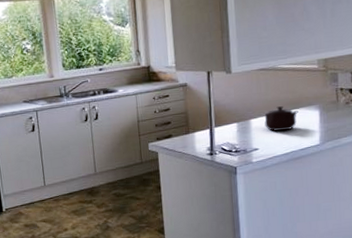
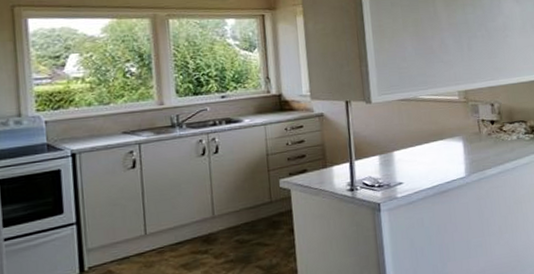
teapot: present [264,106,298,131] -> none [407,137,442,164]

